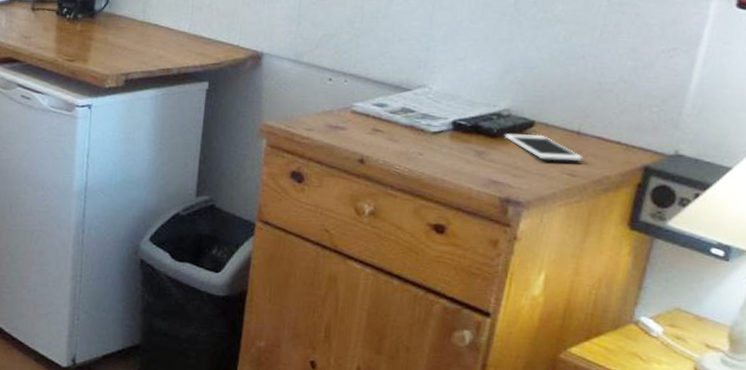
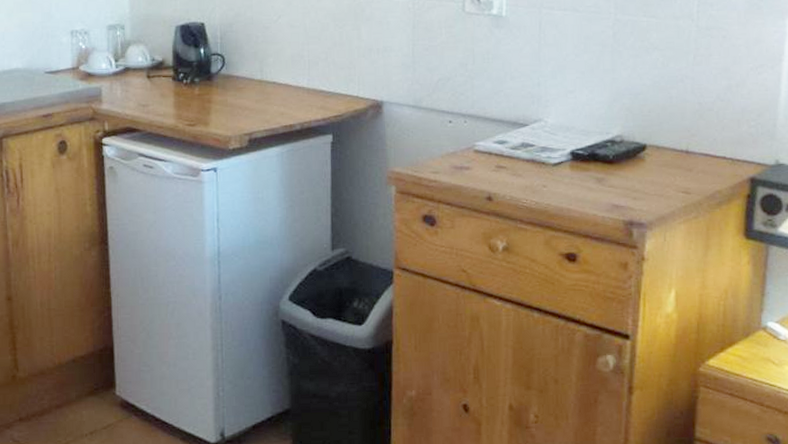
cell phone: present [505,133,583,161] -> none [621,156,695,180]

